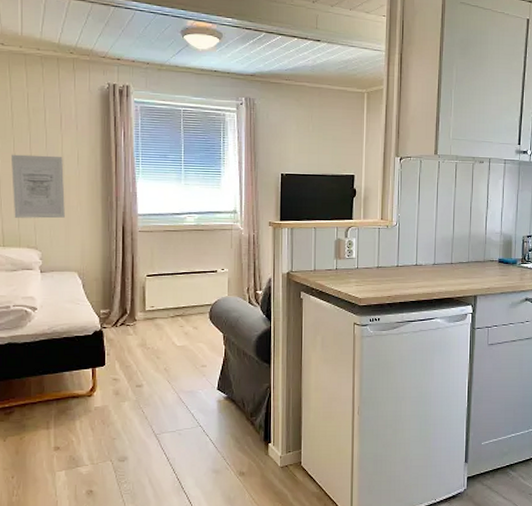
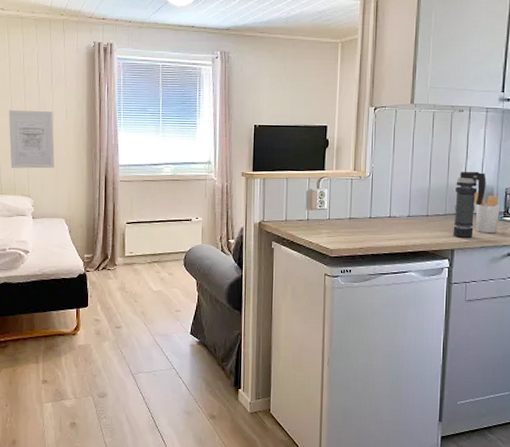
smoke grenade: none [475,220,505,284] -> present [453,171,486,238]
utensil holder: none [494,240,518,280] -> present [473,191,500,234]

